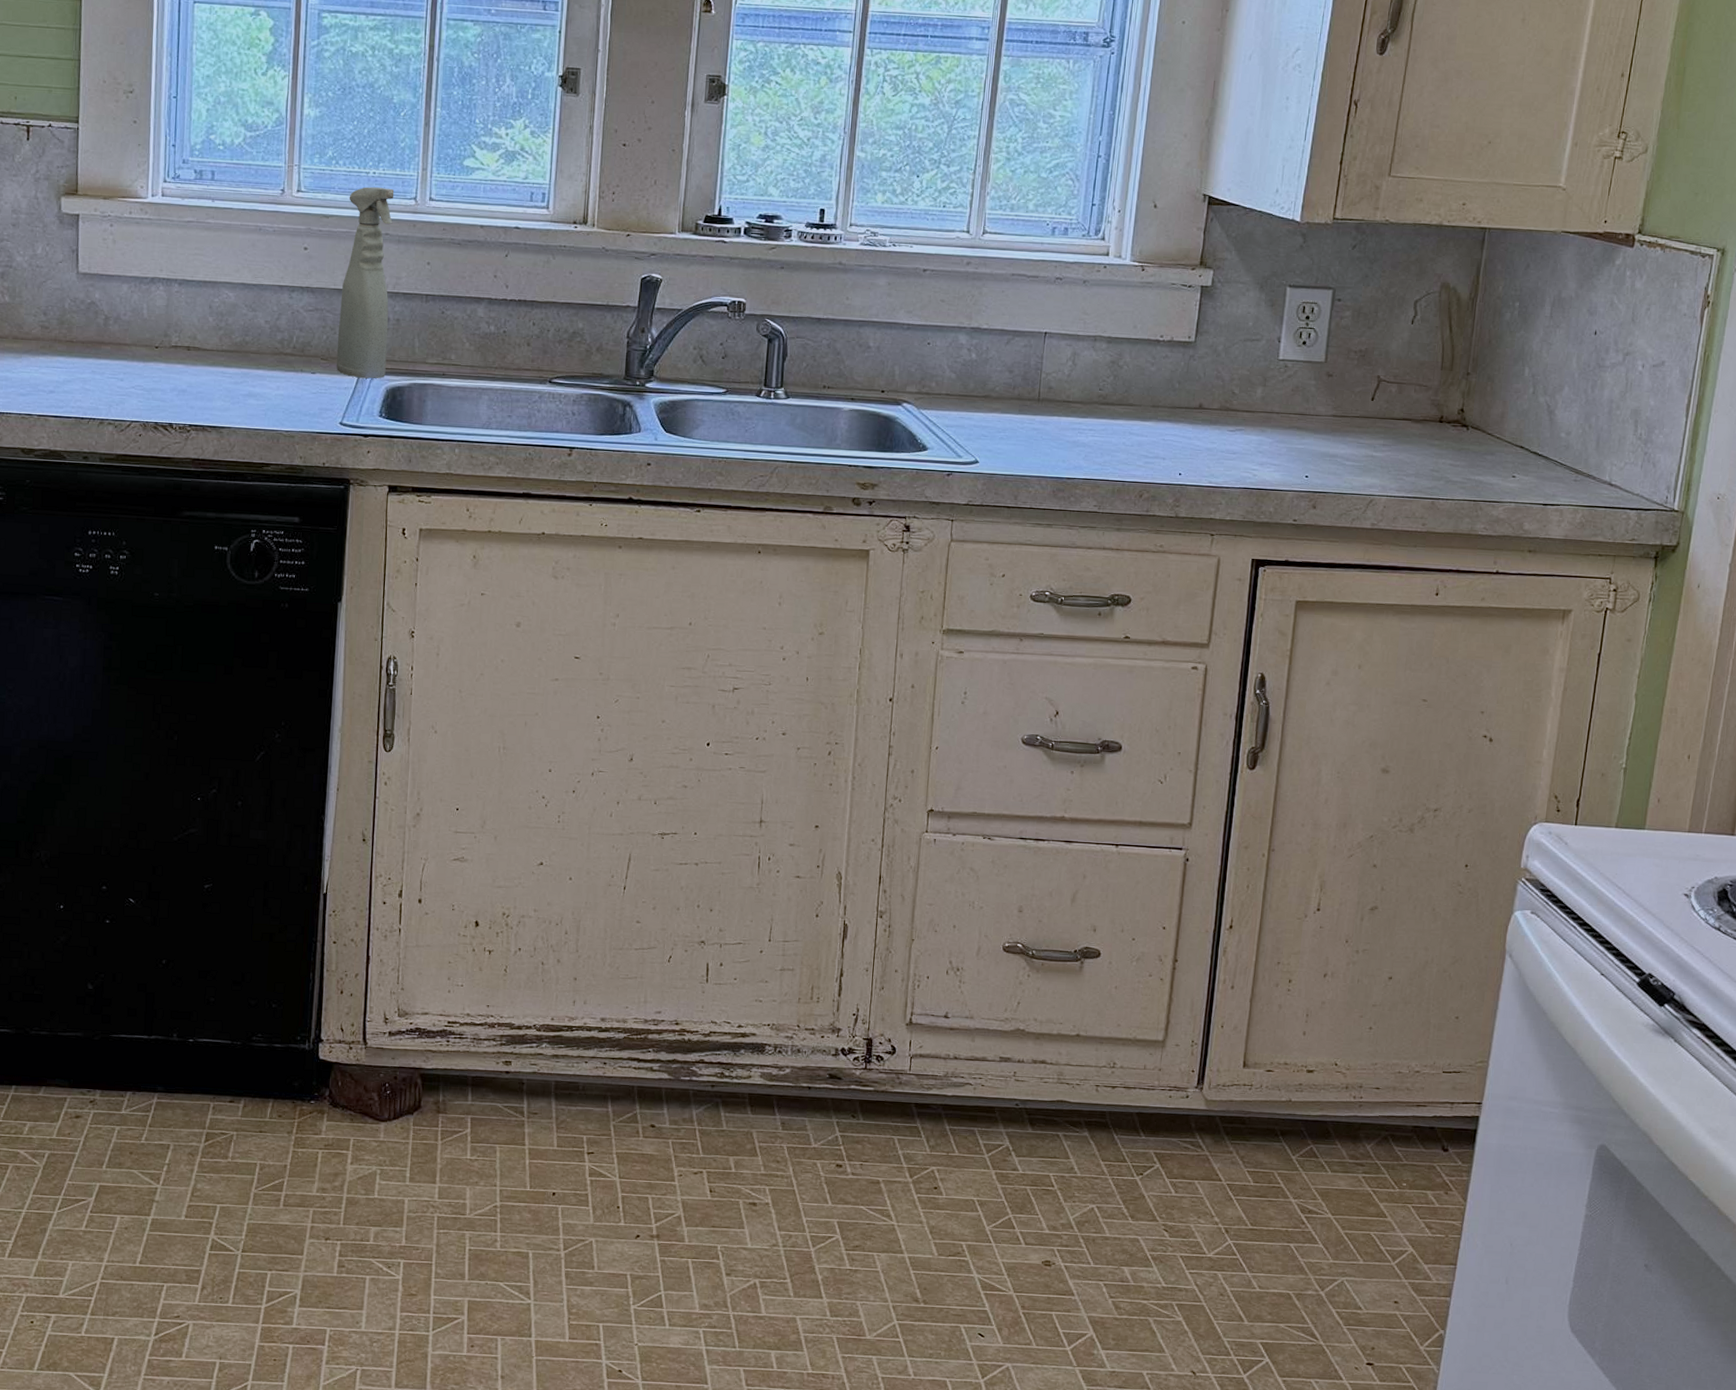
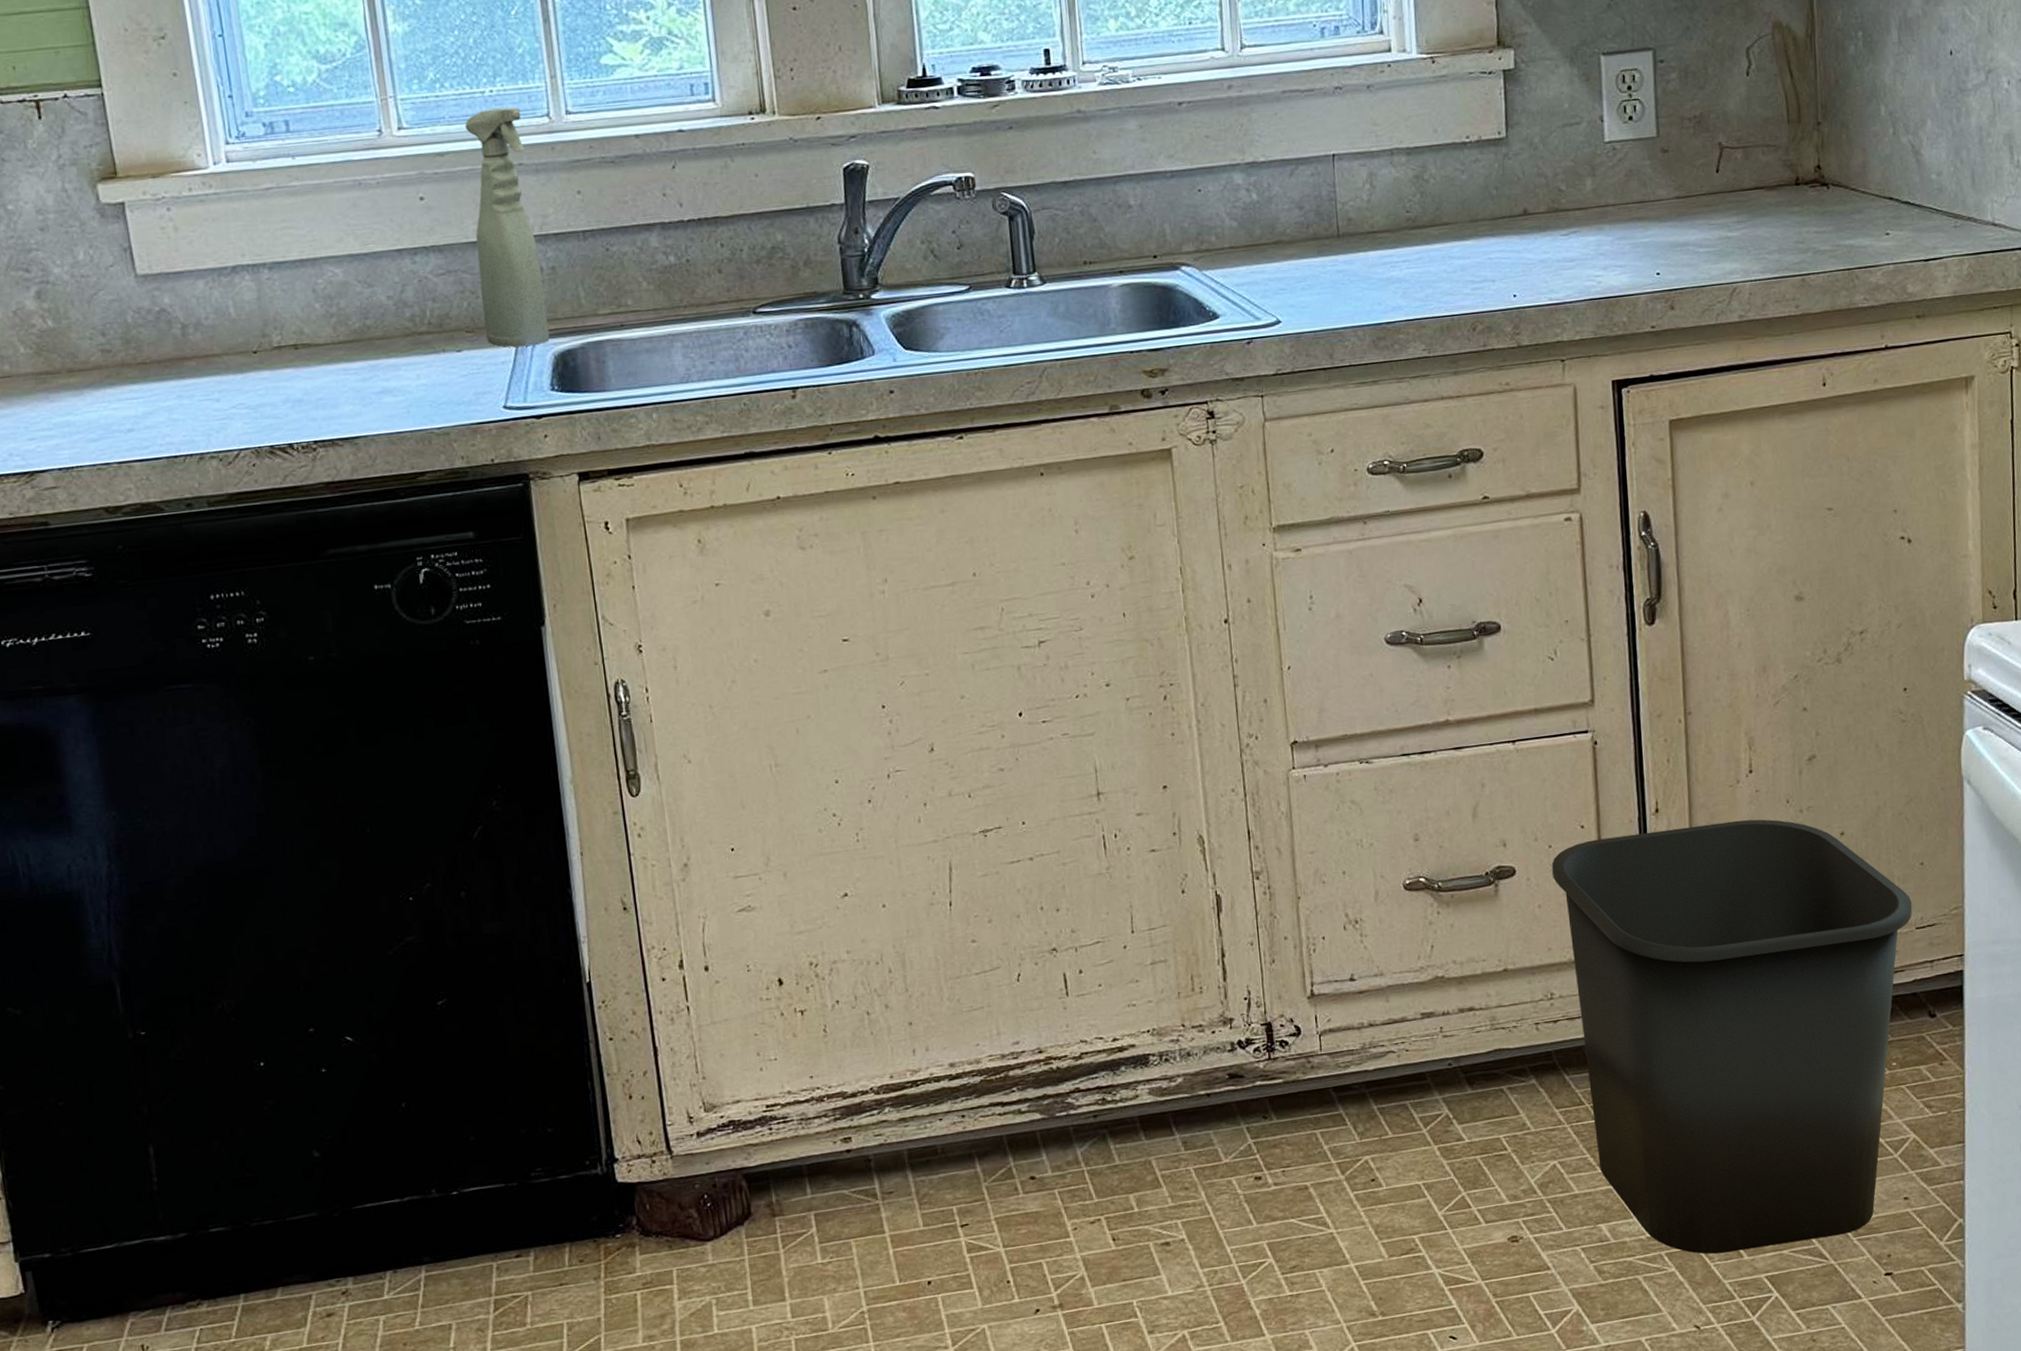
waste bin: none [1131,940,1443,1322] -> present [1552,819,1913,1254]

